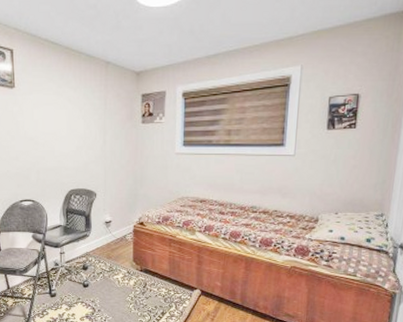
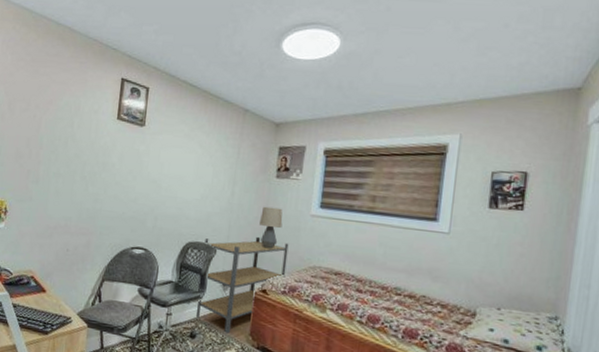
shelving unit: none [85,177,159,262] -> present [195,236,289,334]
lamp: none [132,150,152,187] -> present [260,206,283,249]

